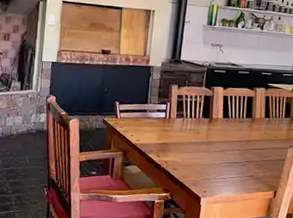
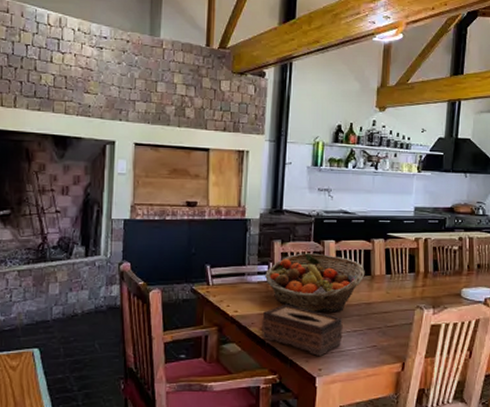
tissue box: none [158,137,226,182] -> present [262,305,343,357]
fruit basket: none [163,96,247,146] -> present [265,253,365,313]

